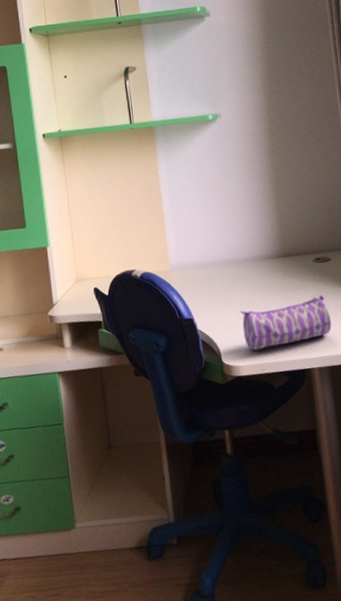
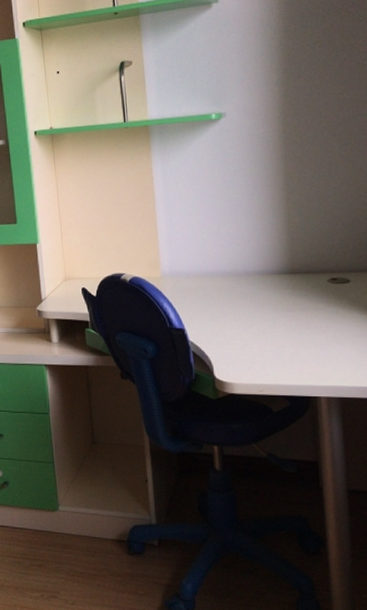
pencil case: present [240,295,332,351] -> none [237,319,346,370]

